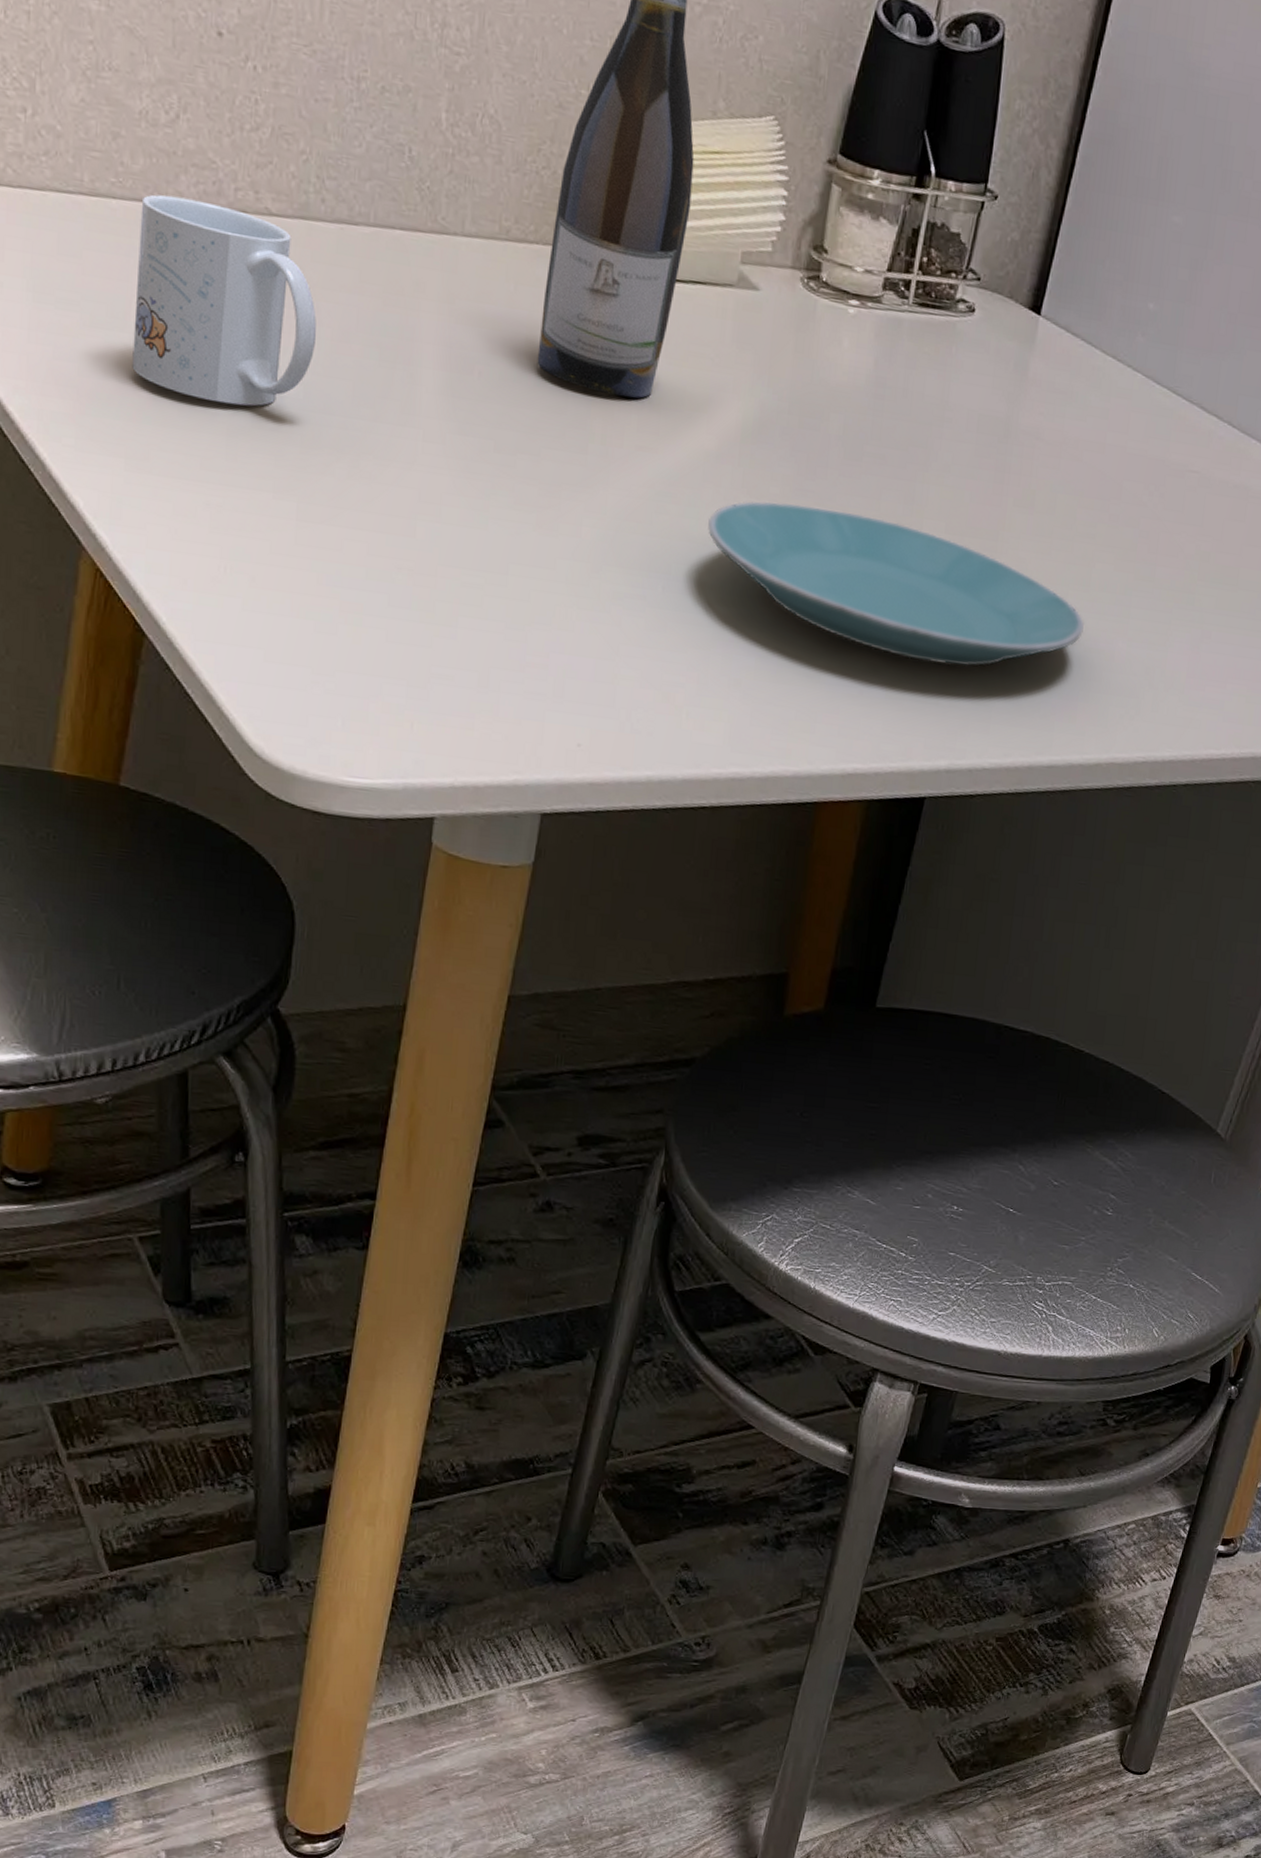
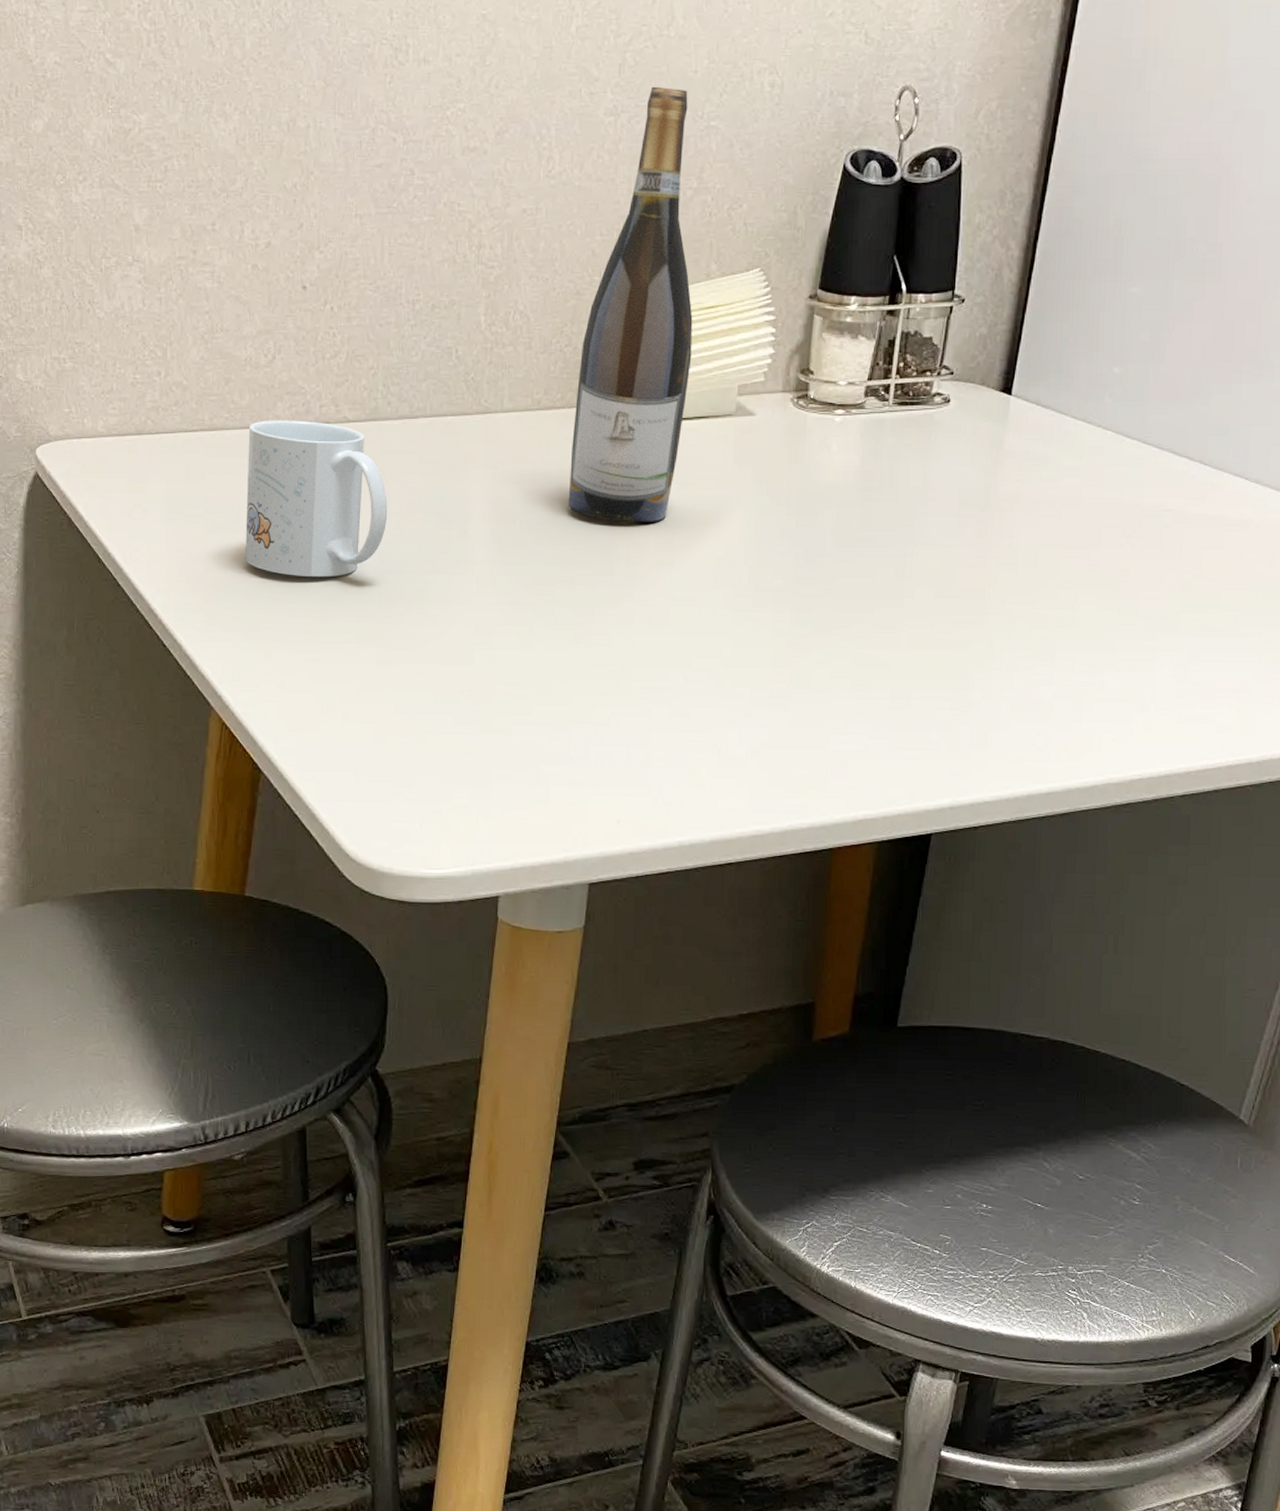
plate: present [708,501,1084,667] -> none [721,591,1072,713]

